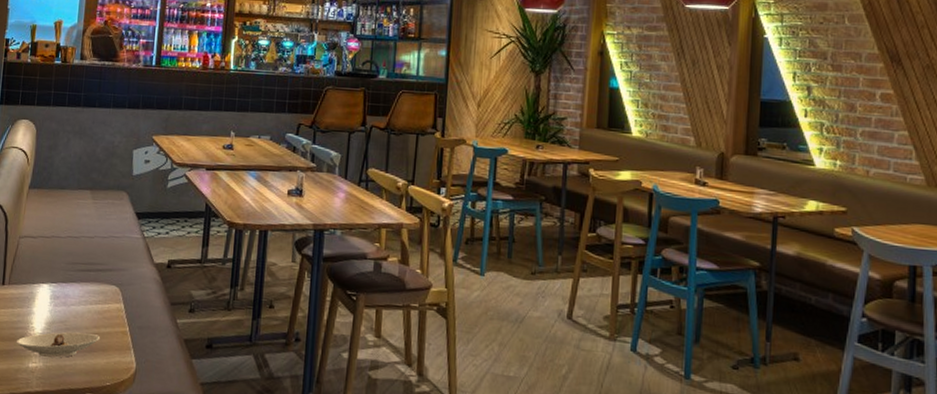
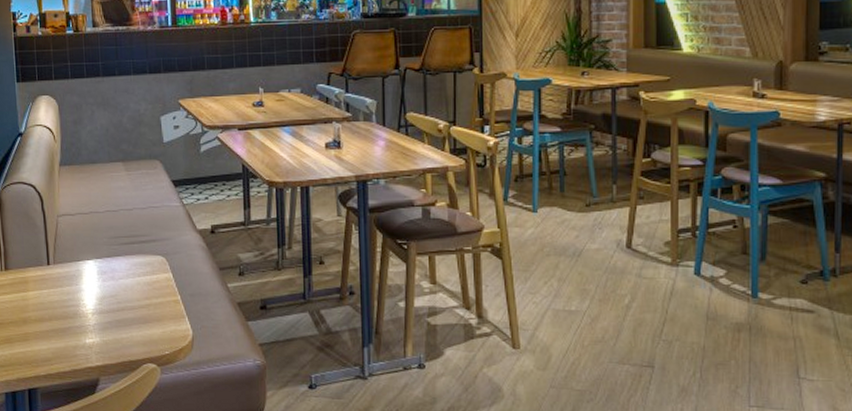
saucer: present [17,332,101,358] -> none [70,305,154,333]

